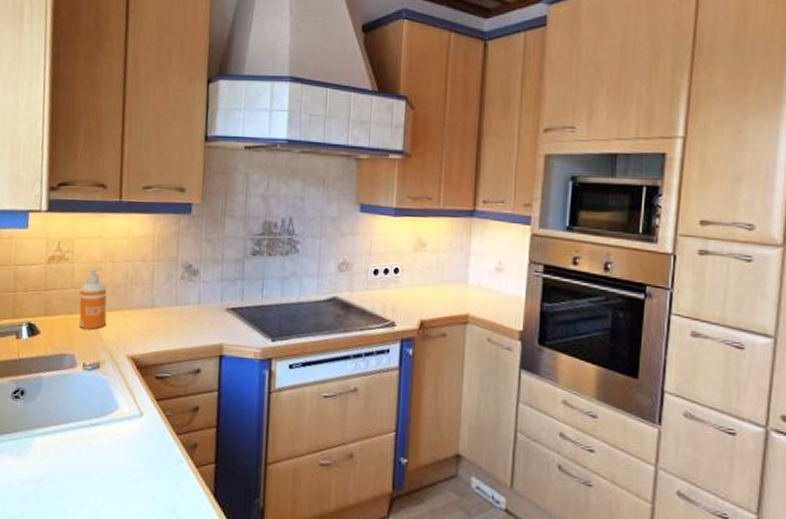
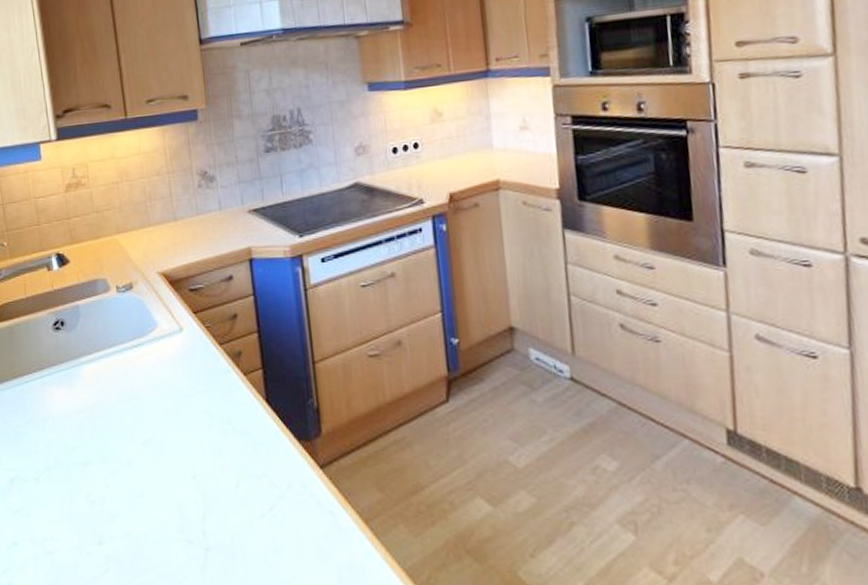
soap dispenser: present [79,267,107,331] -> none [101,188,133,253]

